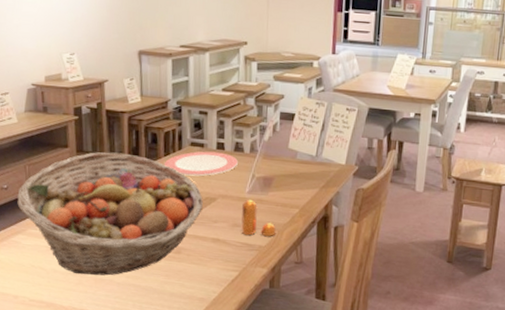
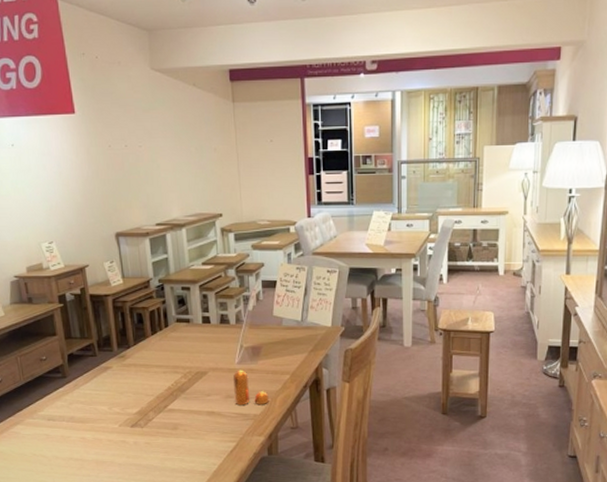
fruit basket: present [17,152,203,276] -> none [12,336,195,459]
plate: present [163,151,238,177] -> none [152,326,225,352]

